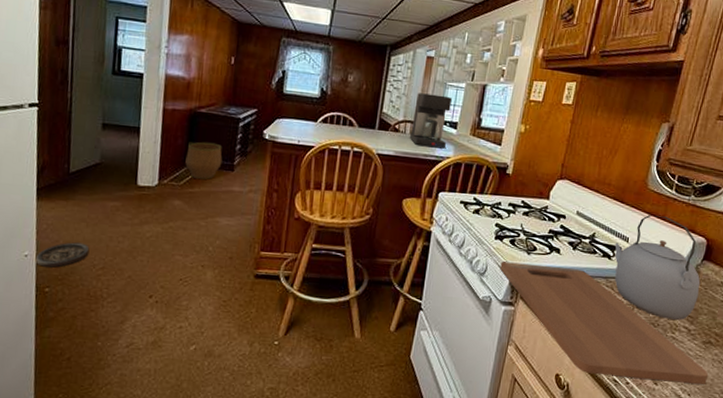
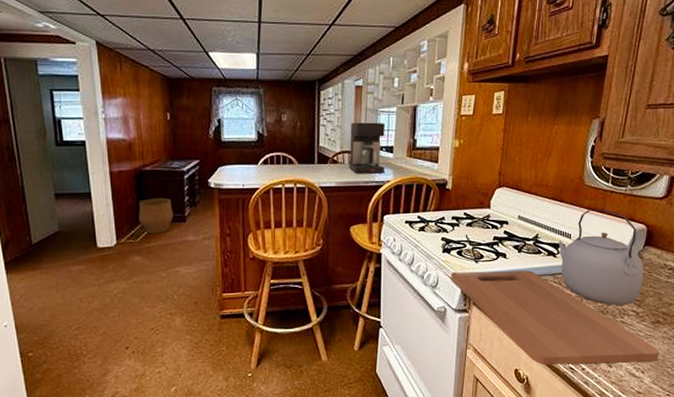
pet bowl: present [35,242,90,268] -> none [14,307,63,334]

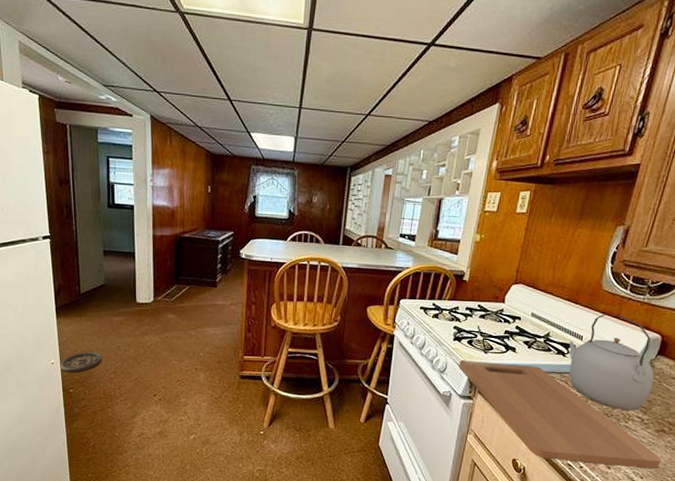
pet bowl: none [14,307,63,334] -> present [60,351,102,373]
basket: present [138,197,174,234] -> none [175,262,206,295]
coffee maker: present [349,122,386,174] -> none [372,209,411,260]

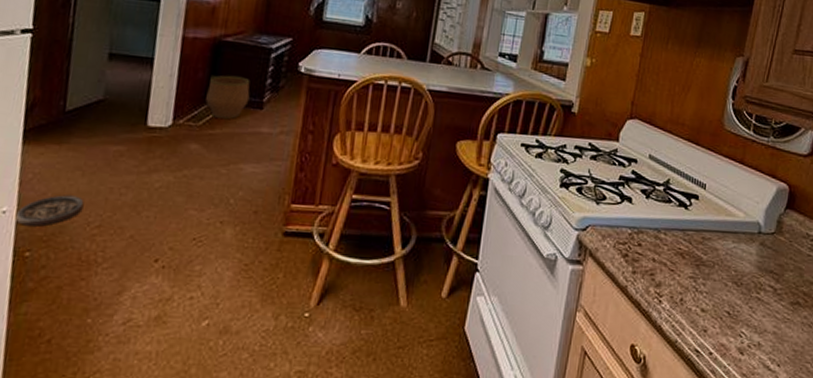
basket: none [175,262,206,295] -> present [205,75,250,119]
cutting board: present [459,360,661,468] -> none [566,213,798,352]
teakettle: present [569,314,655,411] -> none [691,158,785,279]

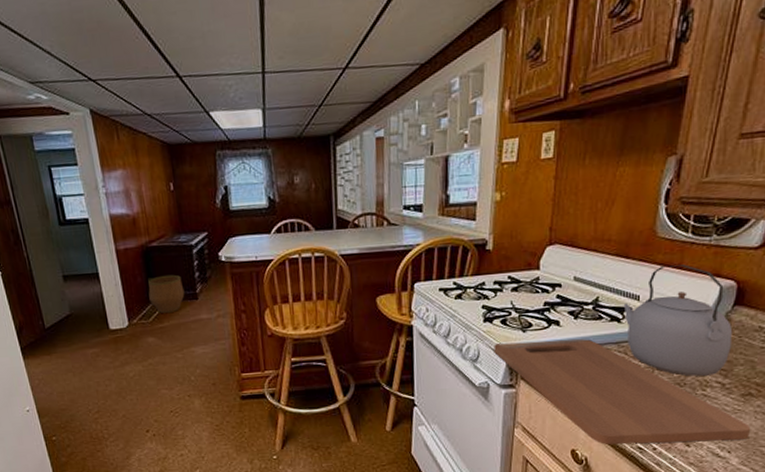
pet bowl: present [15,194,84,227] -> none [36,391,82,419]
cutting board: none [566,213,798,352] -> present [494,339,750,445]
teakettle: none [691,158,785,279] -> present [623,264,733,377]

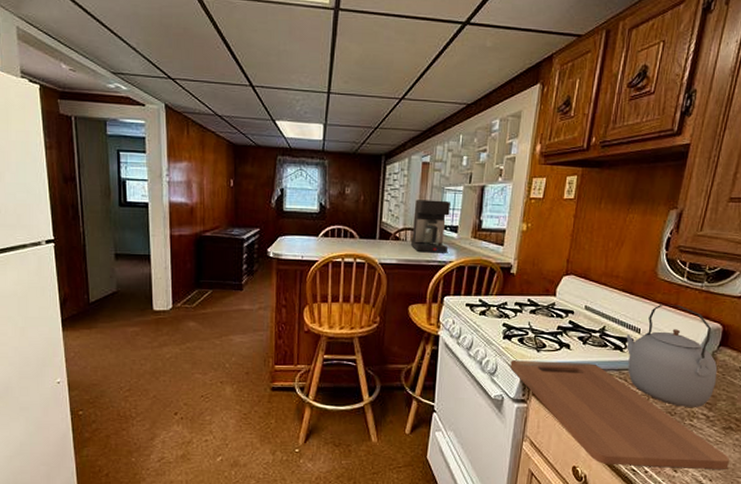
basket: present [148,274,185,313] -> none [196,264,231,300]
coffee maker: none [372,177,413,238] -> present [411,200,452,253]

